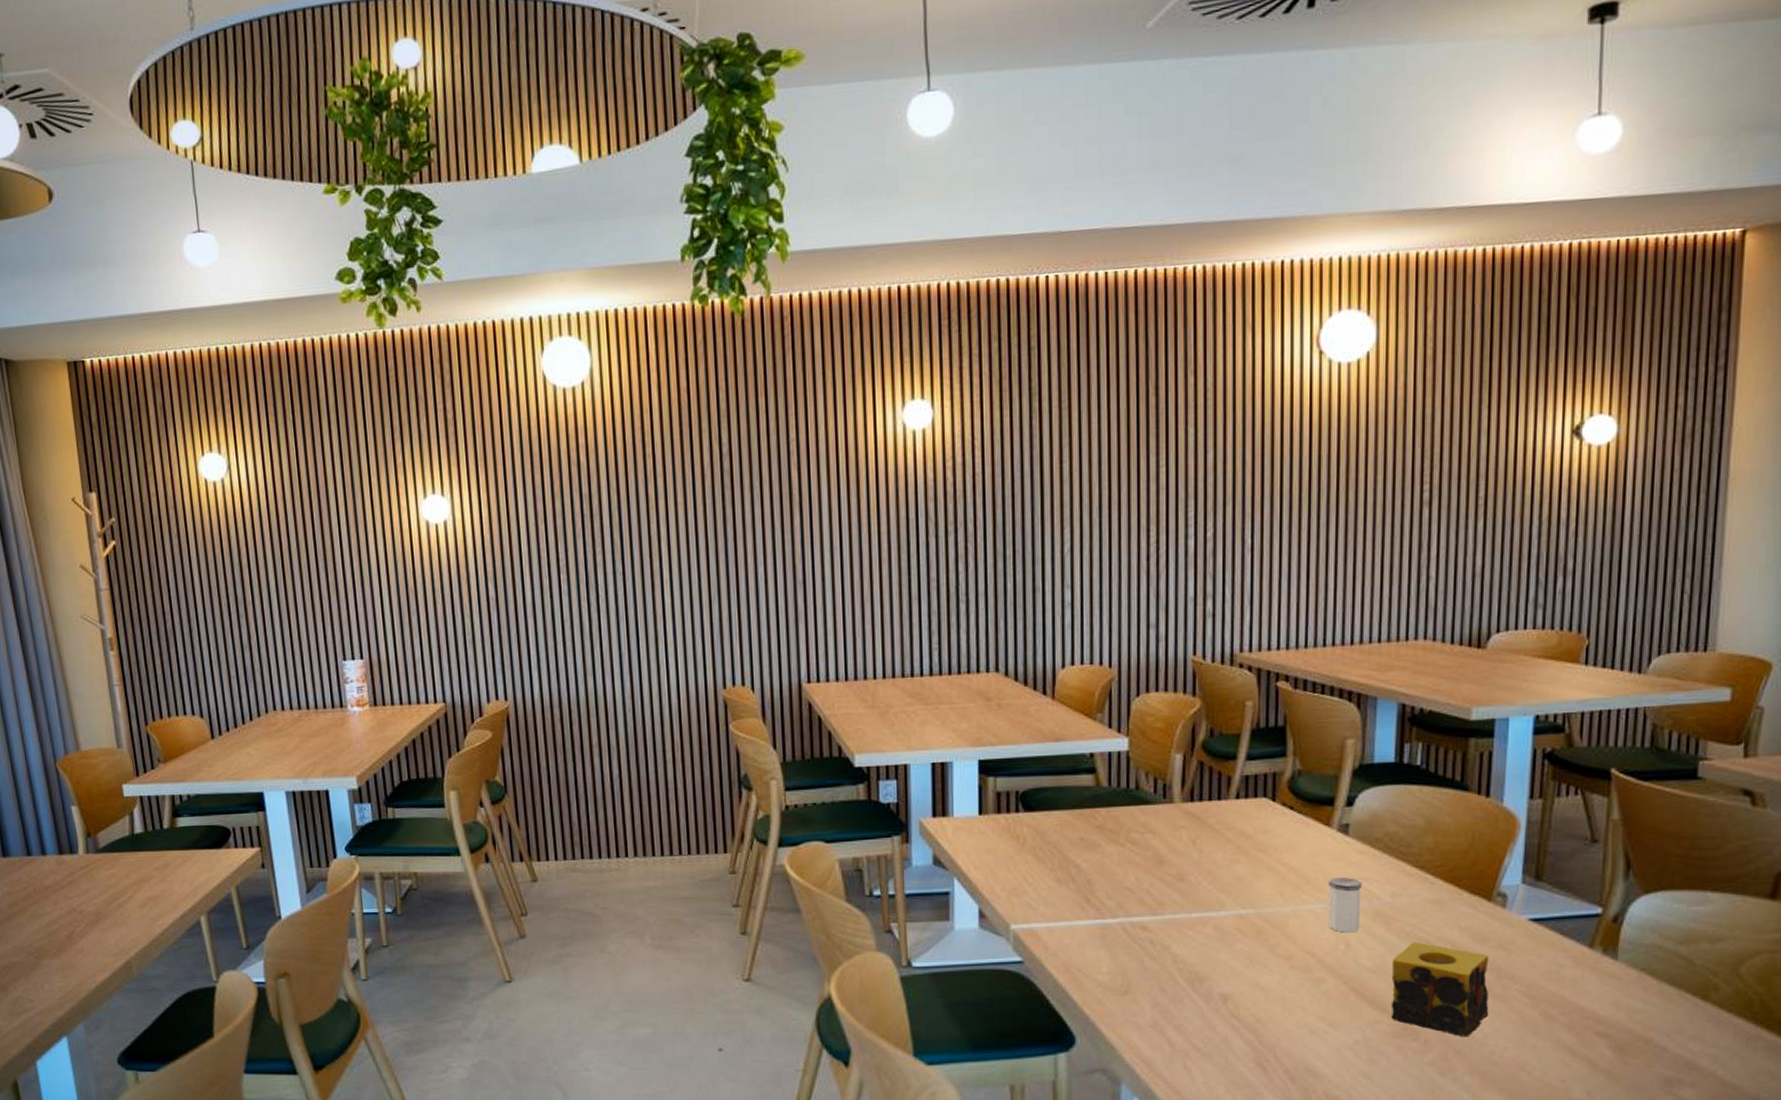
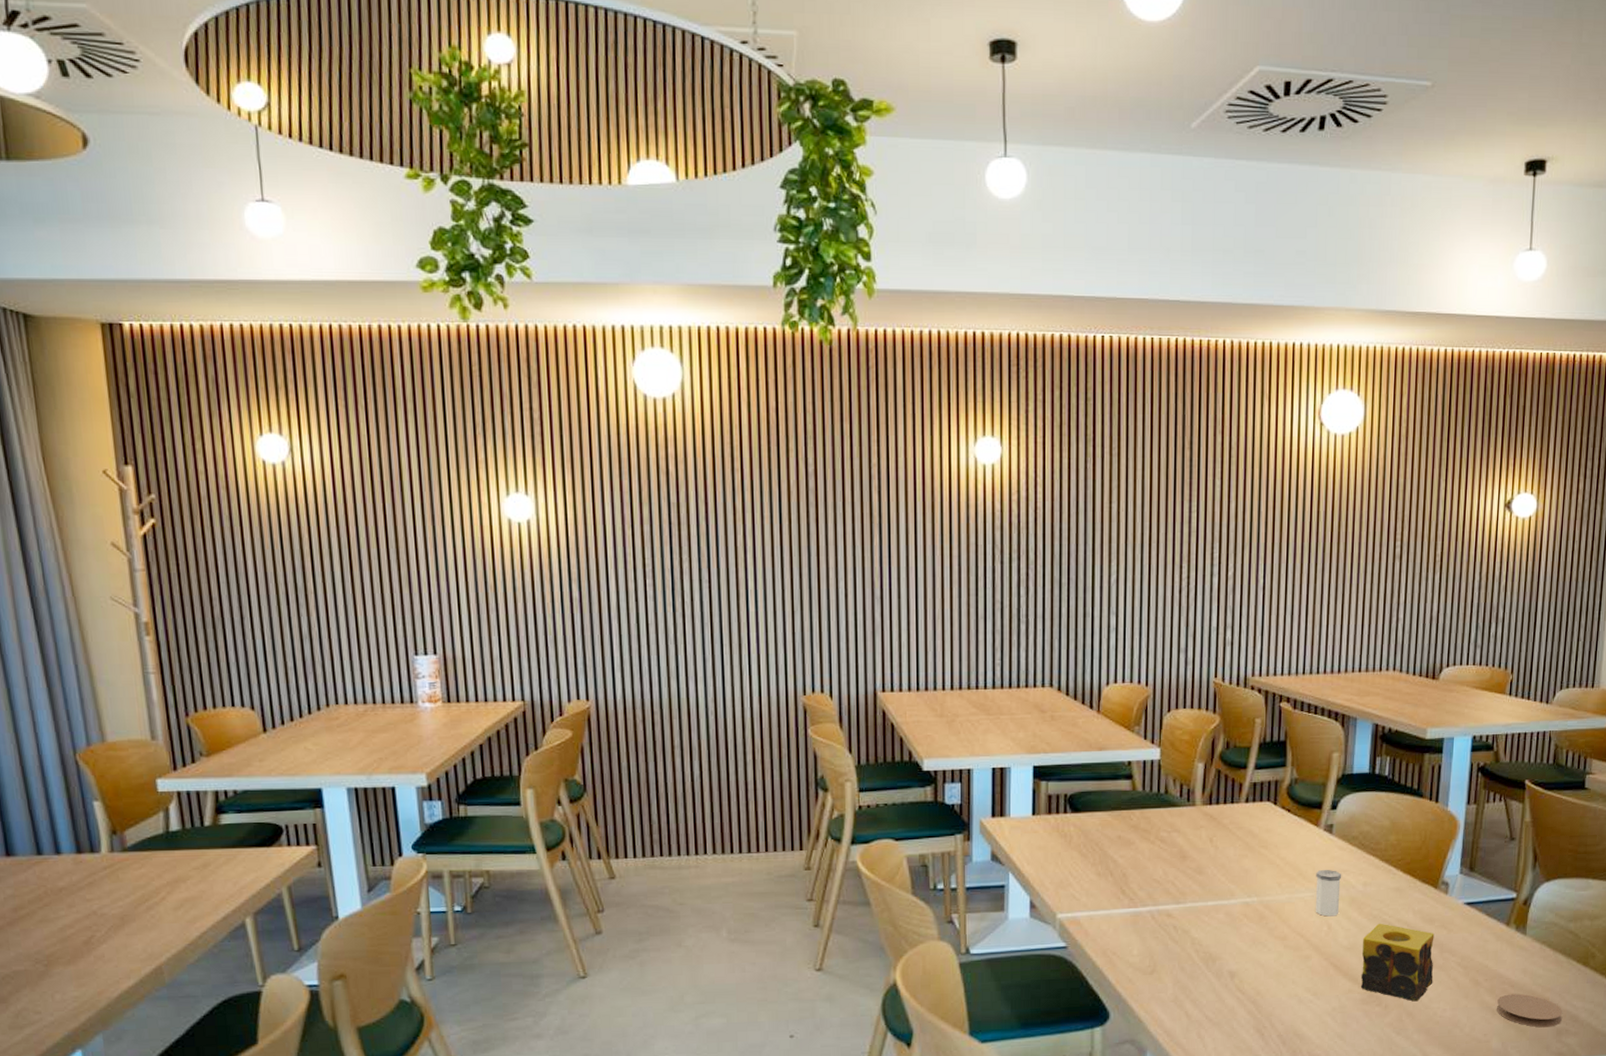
coaster: none [1579,1032,1673,1075] -> present [1497,993,1562,1028]

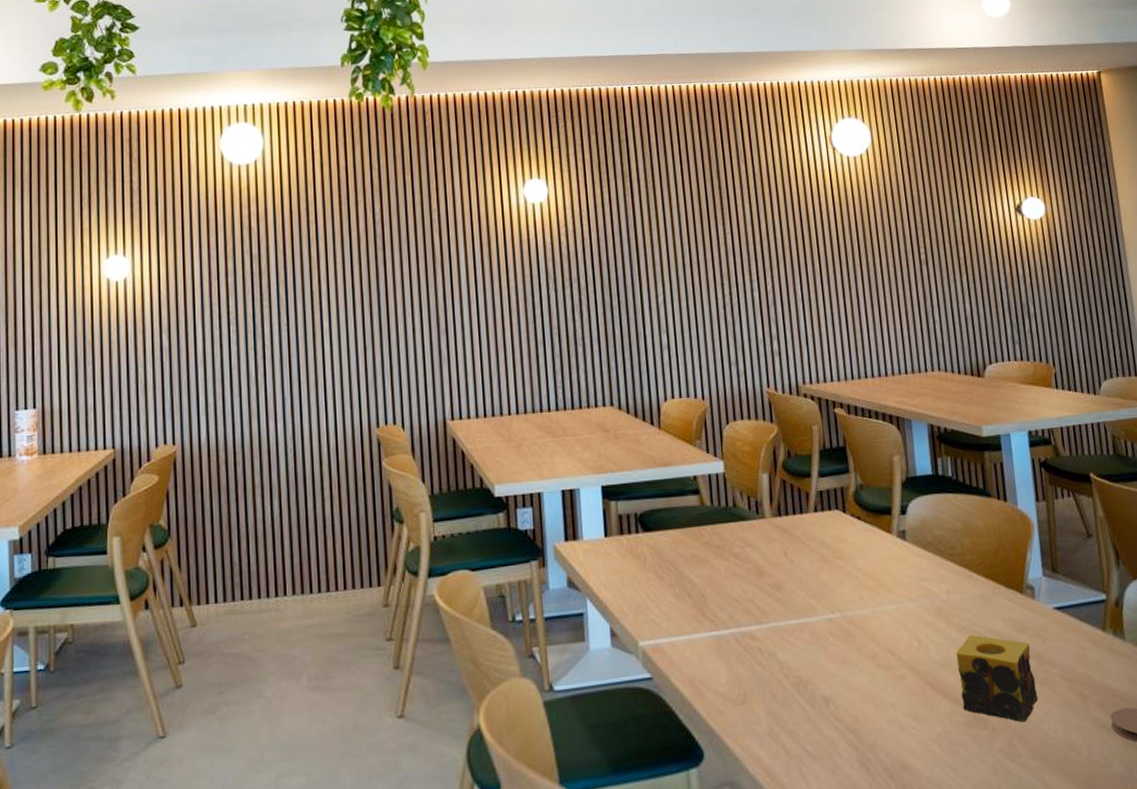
salt shaker: present [1316,869,1342,917] -> none [896,578,927,630]

